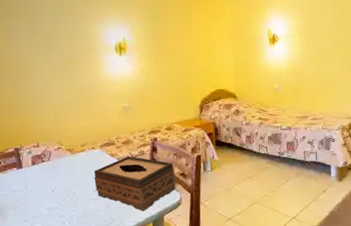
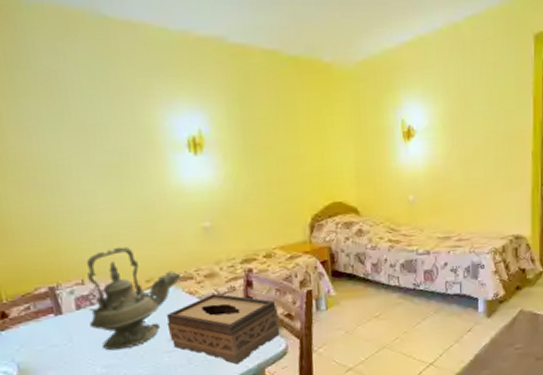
teapot: none [40,120,107,197] -> present [86,246,182,351]

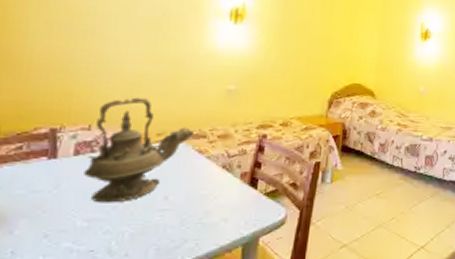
tissue box: present [166,293,280,365] -> none [167,155,284,231]

